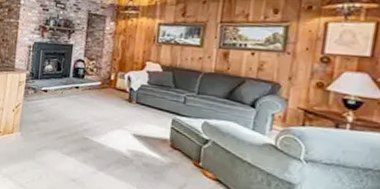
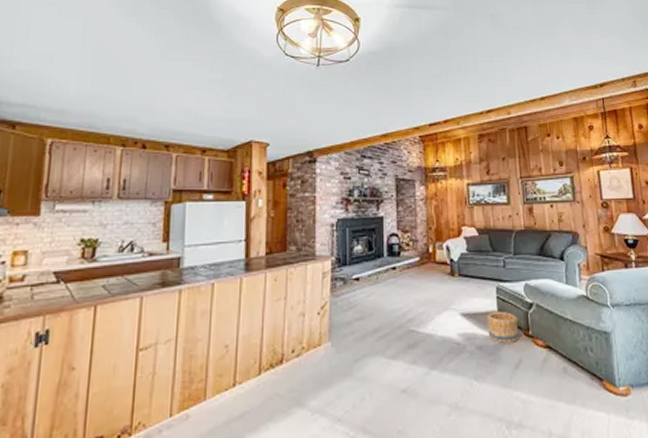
basket: none [156,138,189,168] -> present [487,311,518,343]

